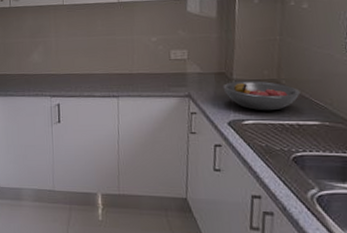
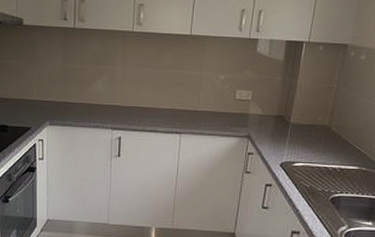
fruit bowl: present [222,81,301,111] -> none [280,125,346,155]

